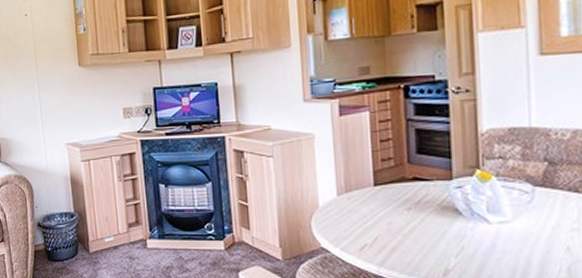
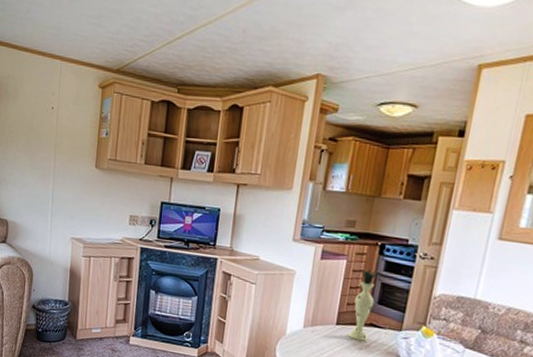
vase: none [380,115,417,199] -> present [349,267,385,341]

